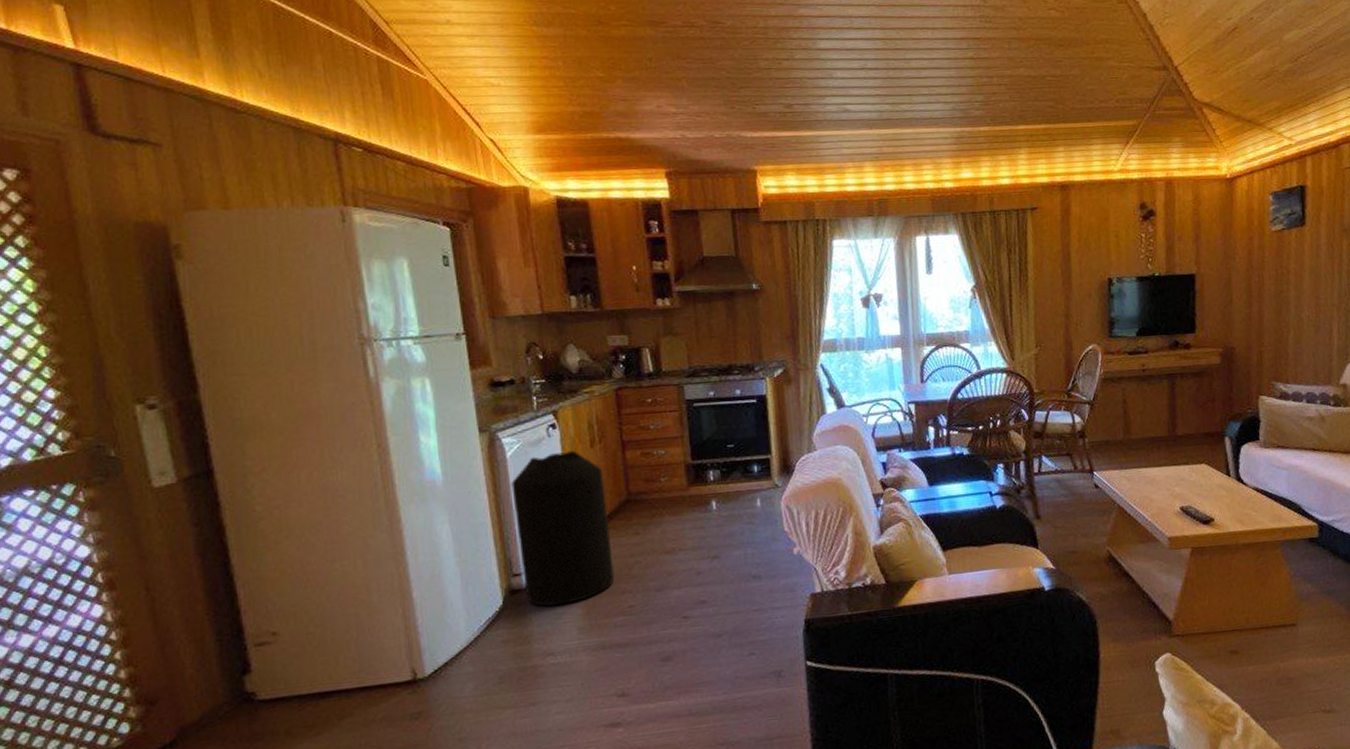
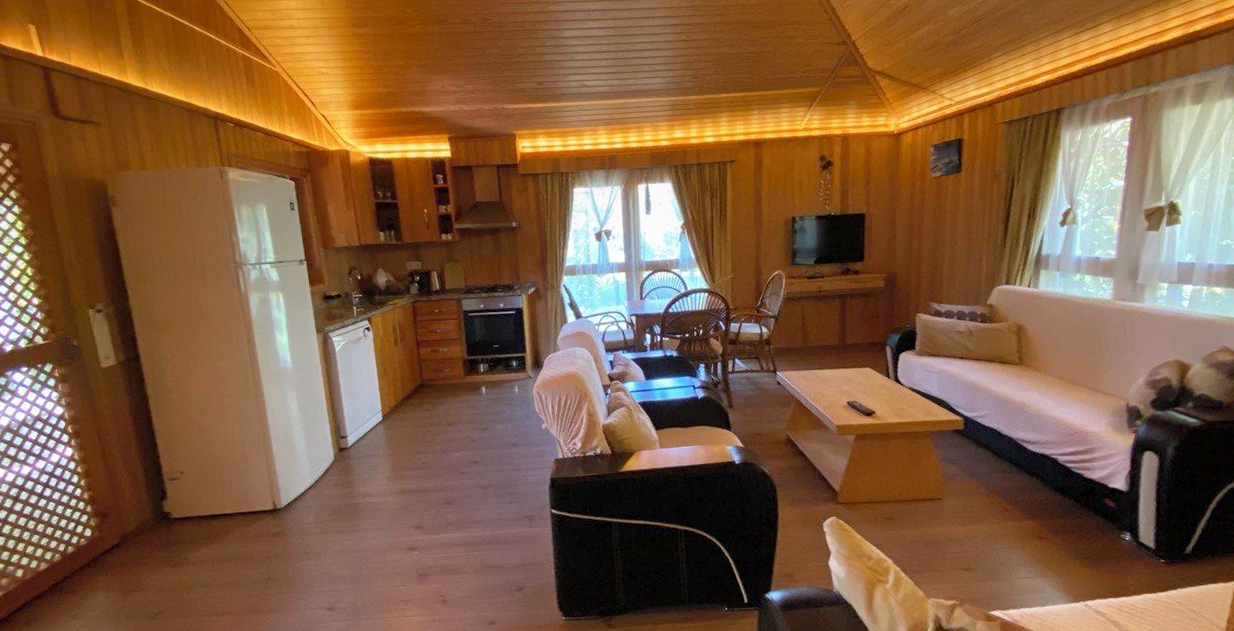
trash can: present [511,450,615,607] -> none [339,347,412,461]

